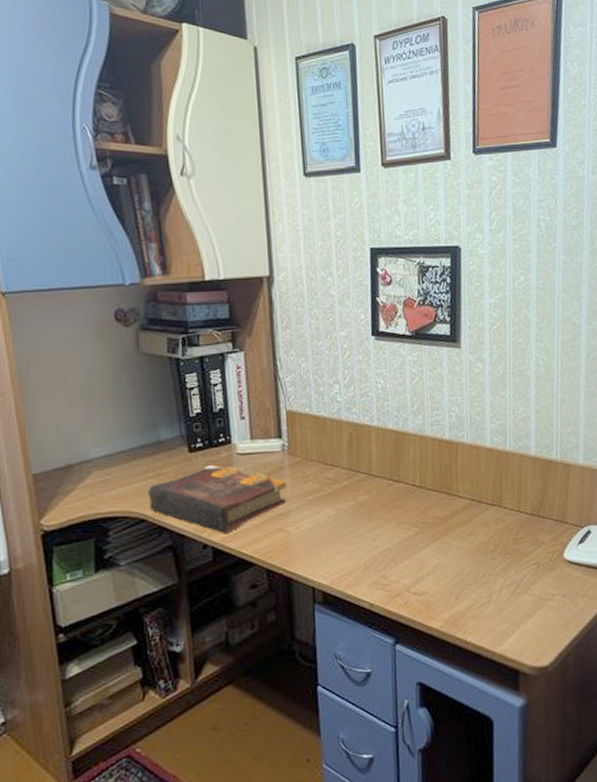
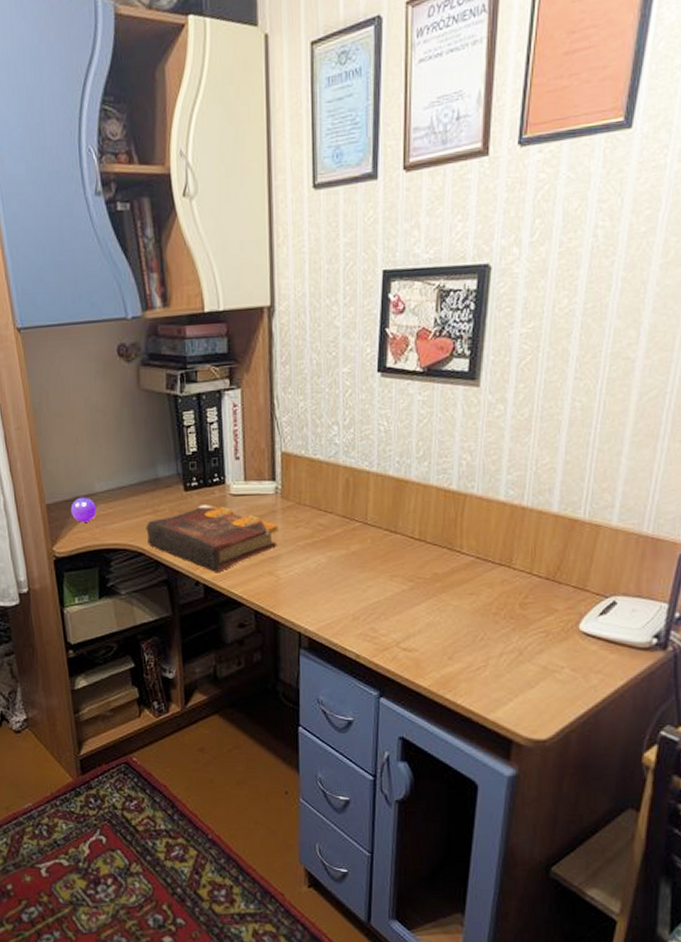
stress ball: none [61,464,92,491] -> present [70,497,96,522]

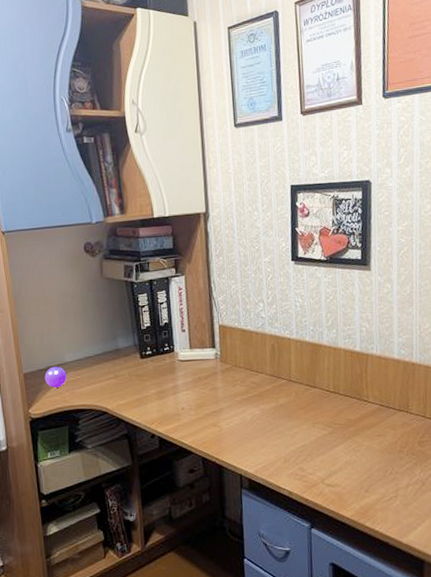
book: present [146,503,279,573] -> none [108,368,219,427]

